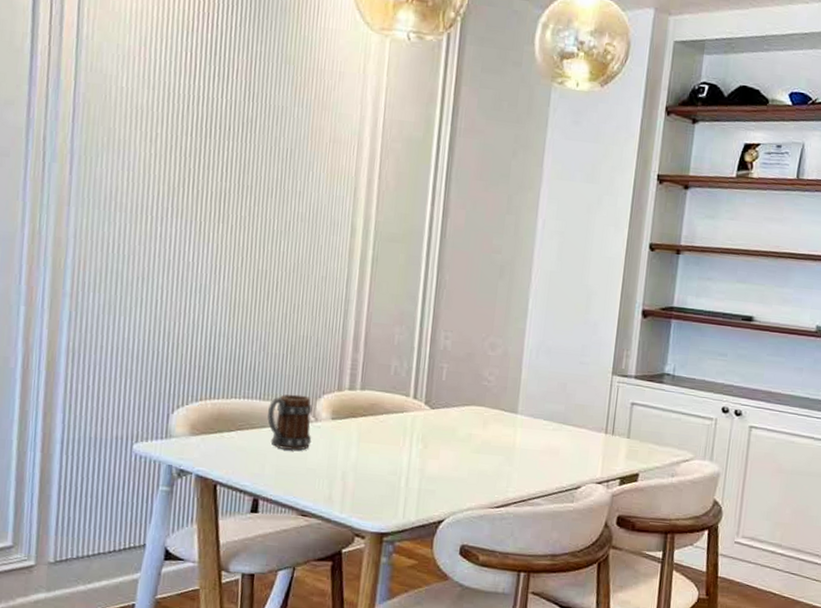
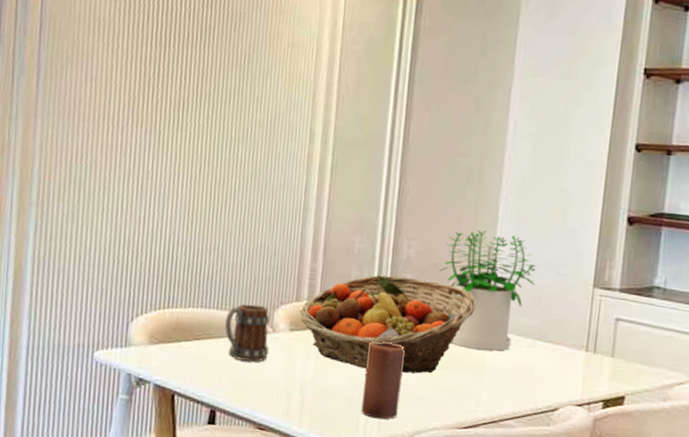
fruit basket: none [341,365,508,458] -> present [300,275,477,374]
candle: none [400,428,442,502] -> present [361,341,405,419]
potted plant: none [473,321,562,435] -> present [439,230,536,351]

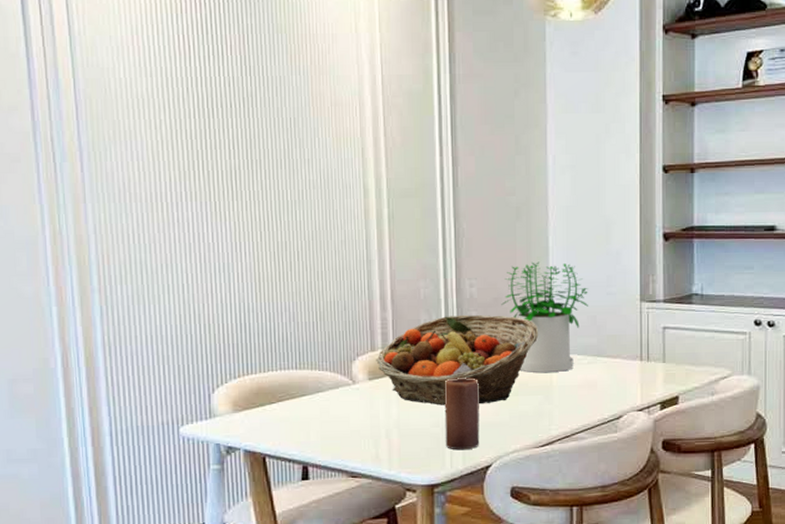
mug: present [225,304,270,362] -> none [306,360,352,416]

